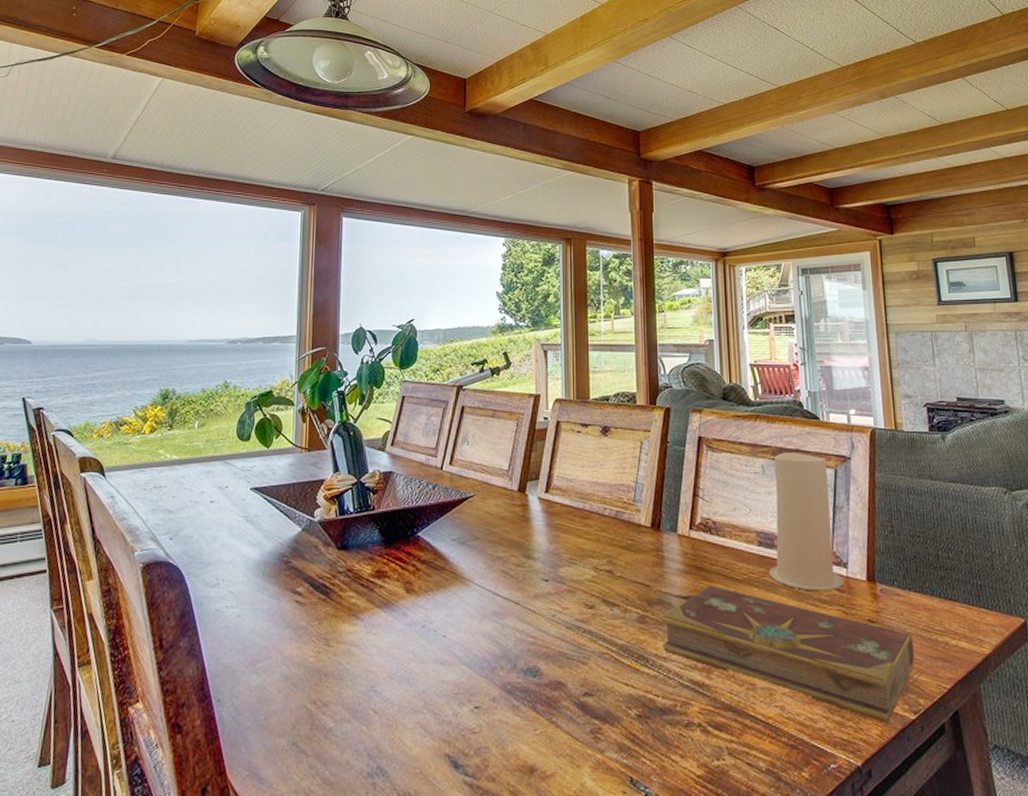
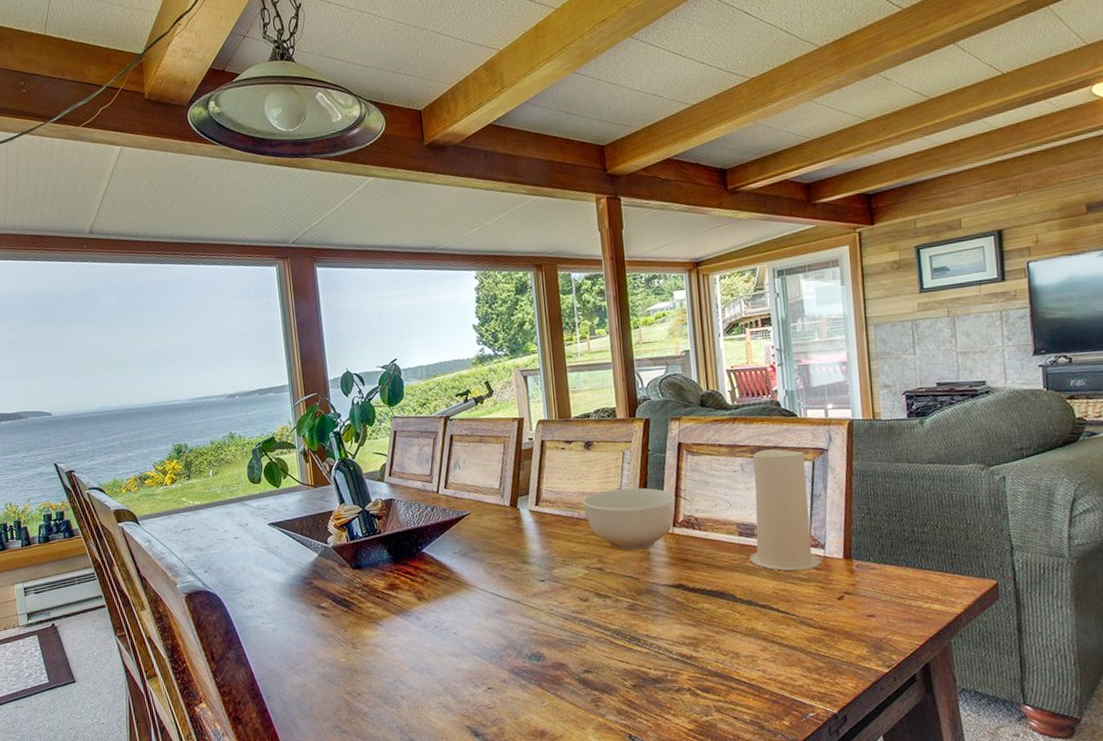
bowl: none [596,482,693,553] -> present [582,487,676,550]
book: present [660,585,914,723] -> none [649,573,888,677]

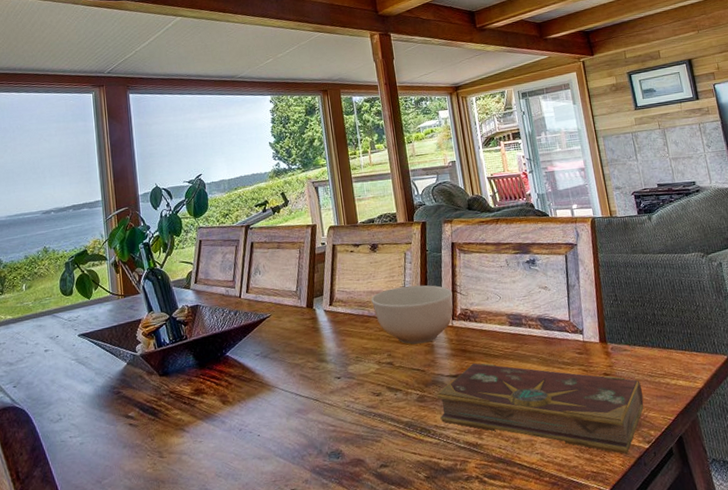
book: none [649,573,888,677] -> present [436,363,644,454]
candle: present [750,449,823,572] -> none [514,245,583,357]

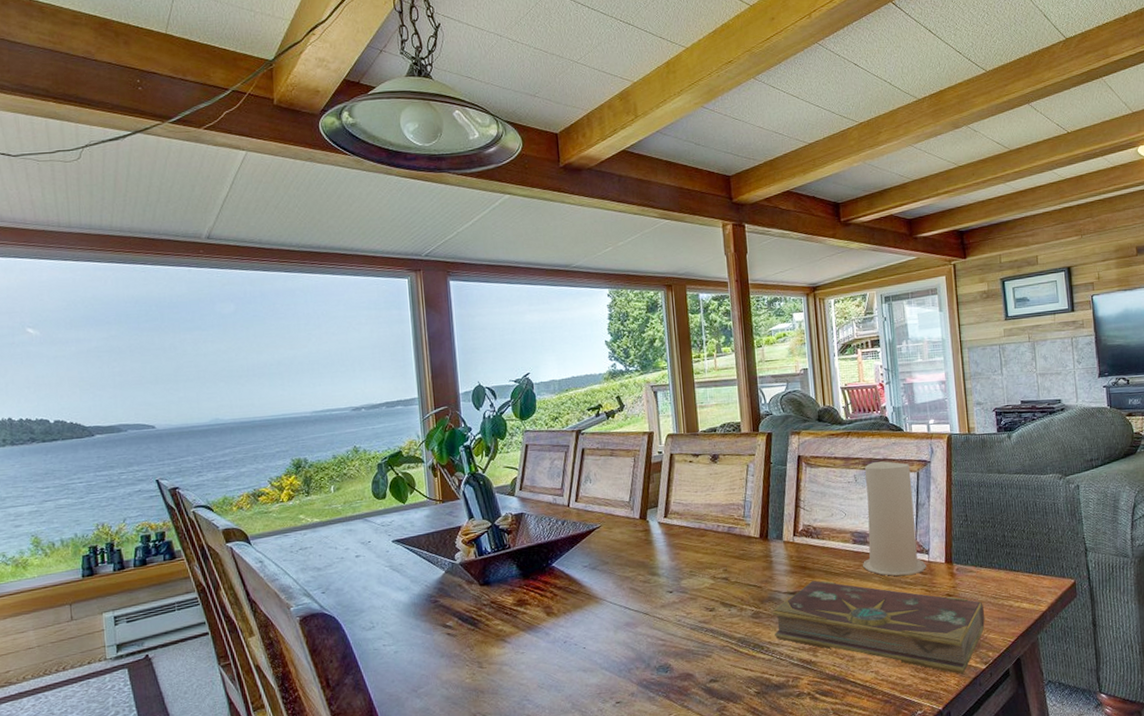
bowl: present [371,285,453,344] -> none [709,499,796,560]
candle: none [514,245,583,357] -> present [863,461,927,577]

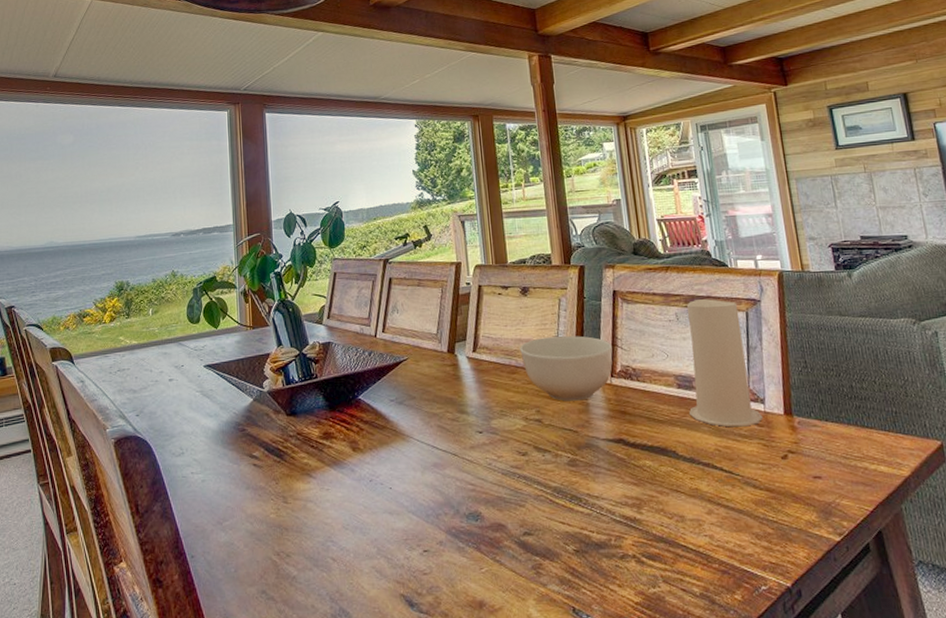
bowl: none [709,499,796,560] -> present [520,336,613,401]
book: present [772,580,985,674] -> none [590,427,836,546]

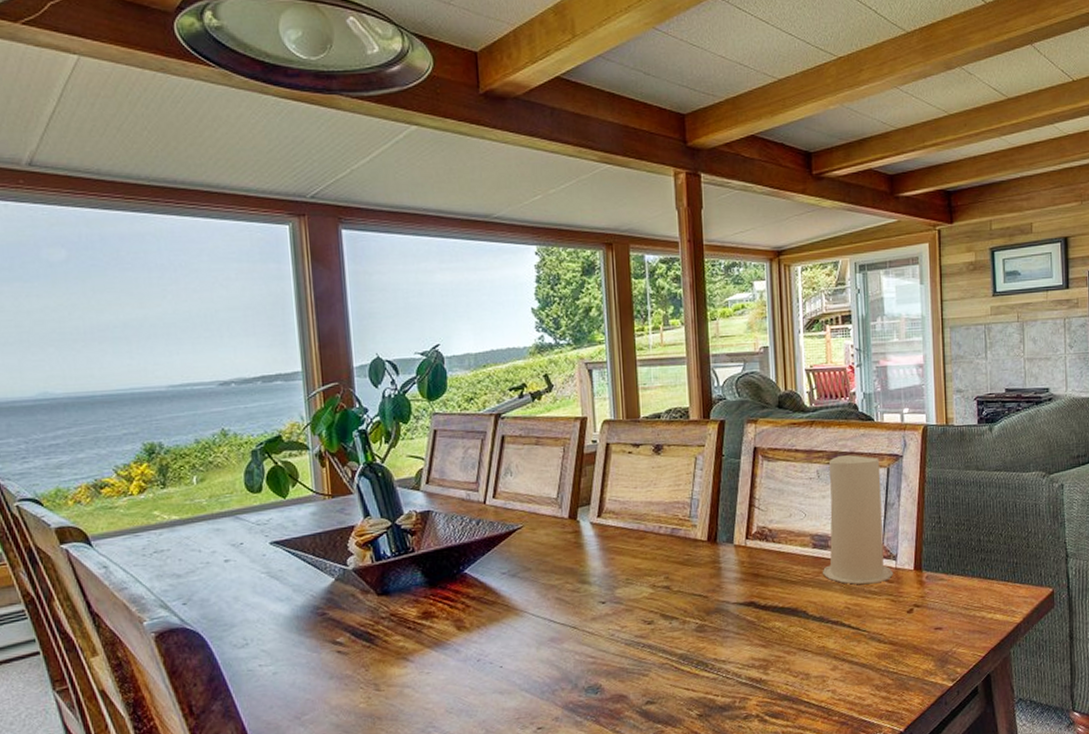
bowl: present [520,336,613,401] -> none [650,496,749,566]

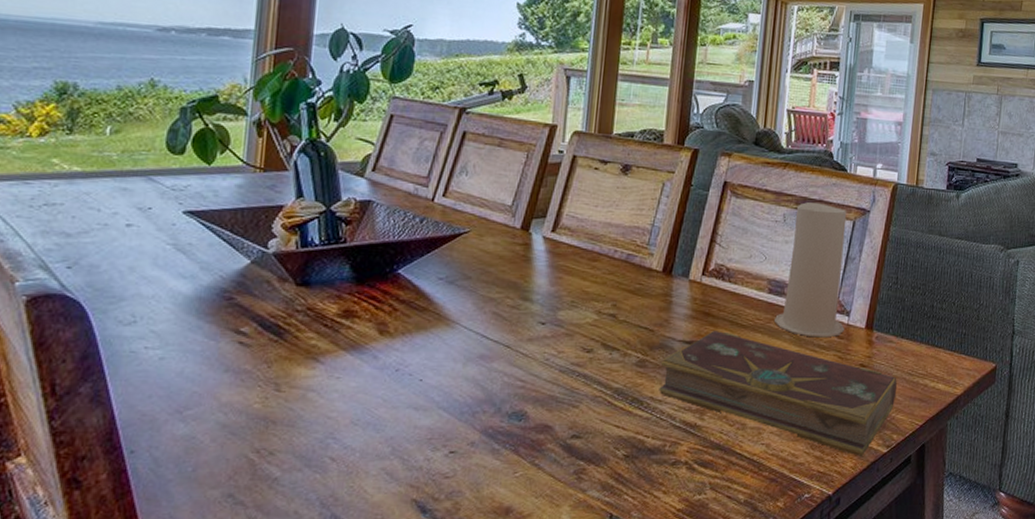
book: none [718,589,954,693] -> present [659,331,897,456]

